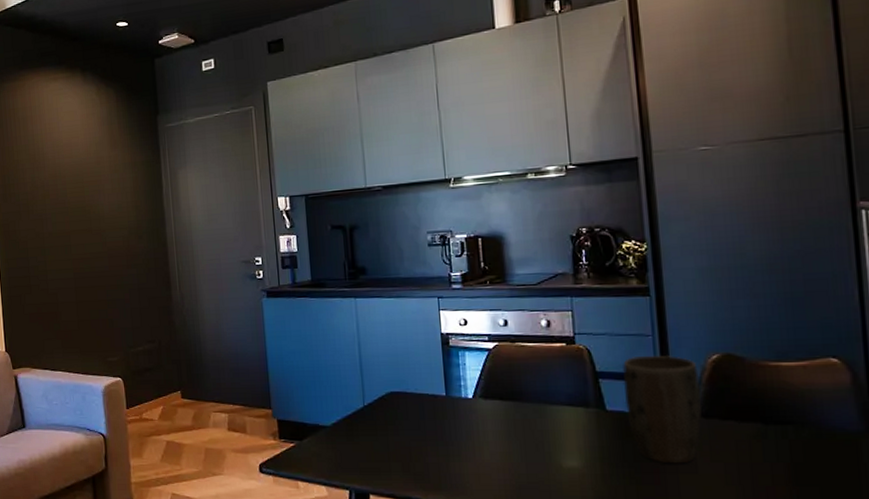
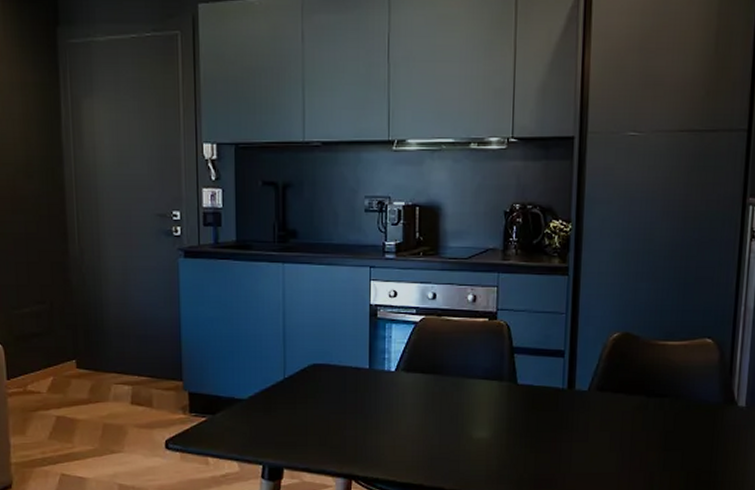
plant pot: present [622,354,703,464] -> none [534,332,601,434]

